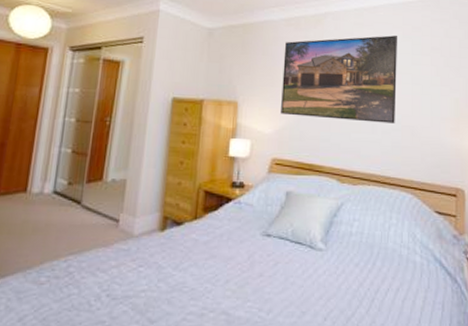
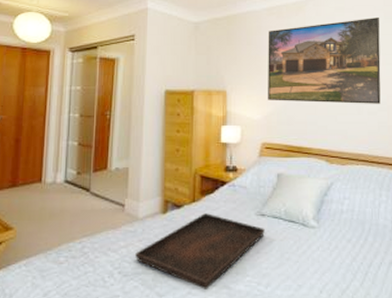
serving tray: none [127,232,270,315] -> present [135,213,265,289]

